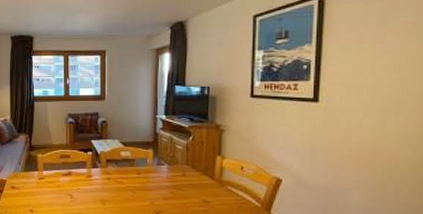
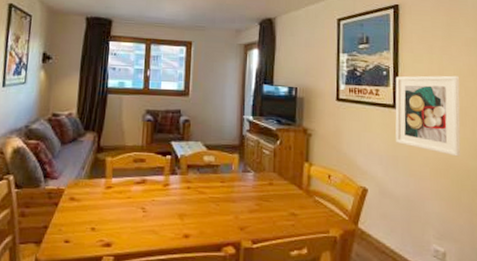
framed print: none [315,64,395,148] -> present [395,75,461,157]

